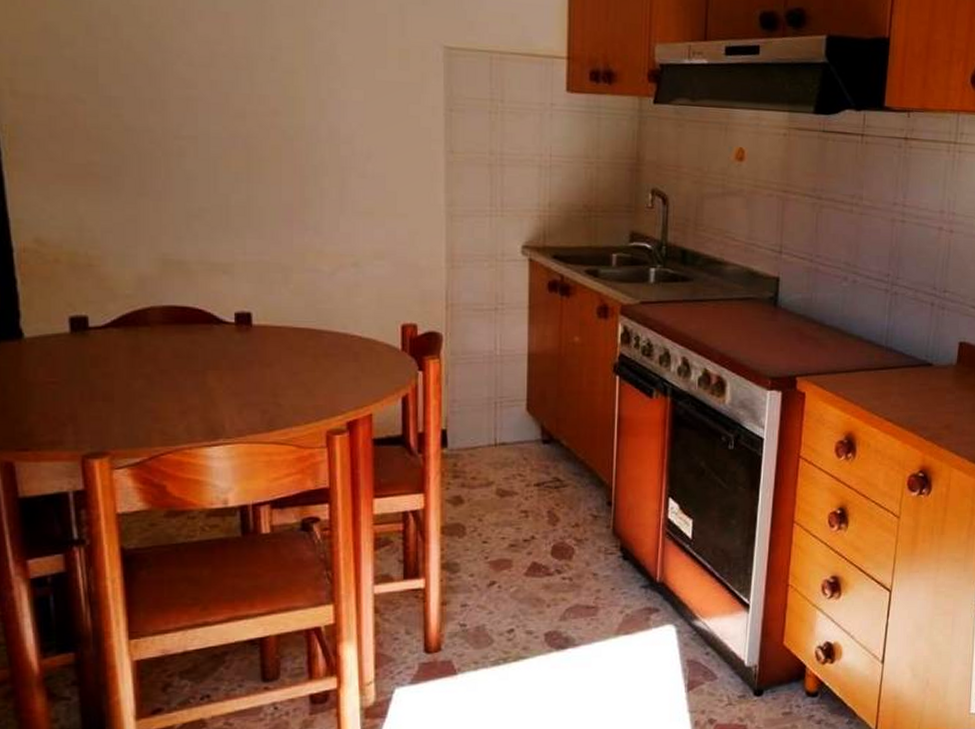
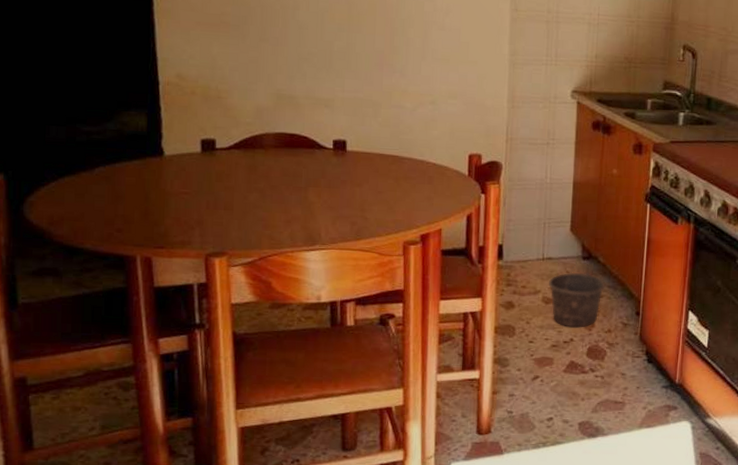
bucket: none [503,438,570,523] -> present [549,255,606,328]

